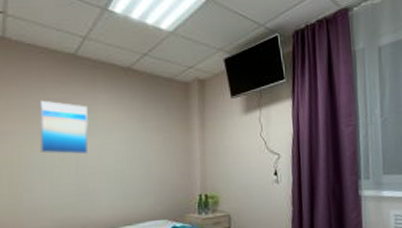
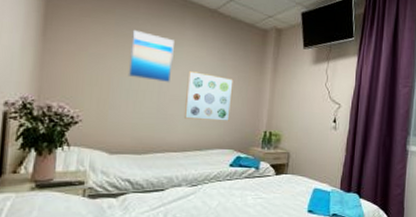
wall art: none [107,138,160,192] -> present [185,71,234,121]

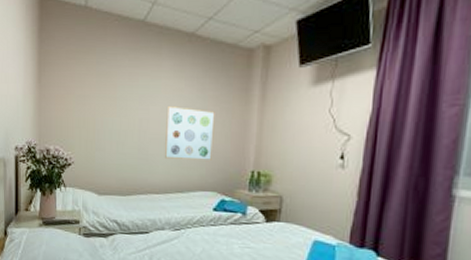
wall art: present [128,29,174,83] -> none [110,66,152,121]

